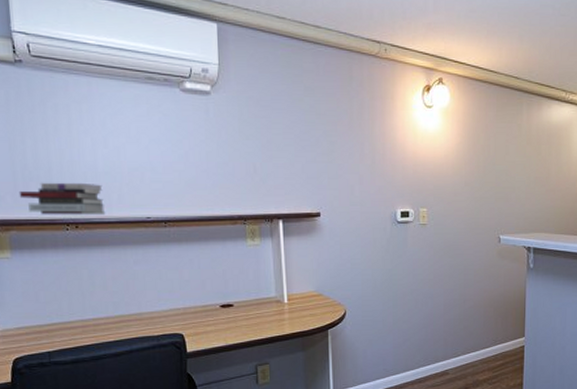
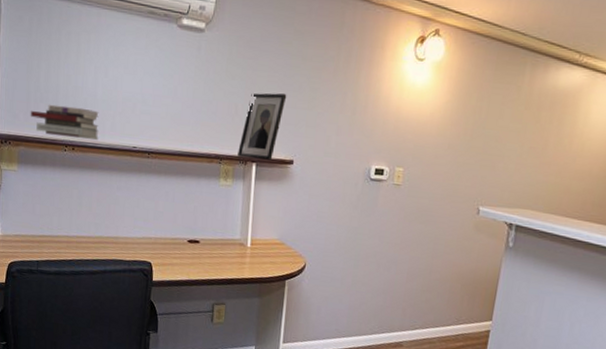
picture frame: none [262,148,305,215] -> present [238,93,287,160]

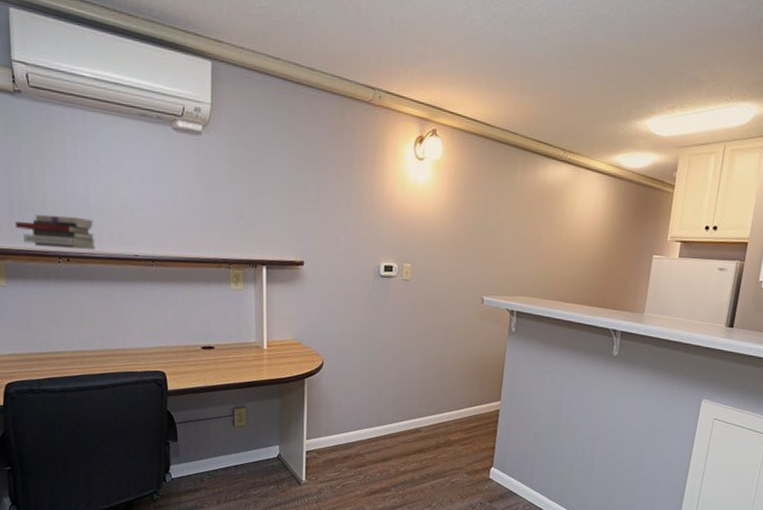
picture frame: present [238,93,287,160] -> none [247,194,293,262]

